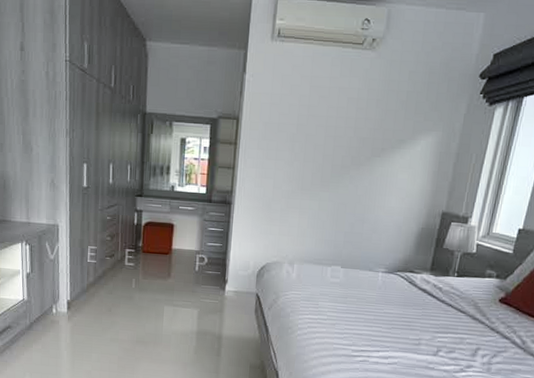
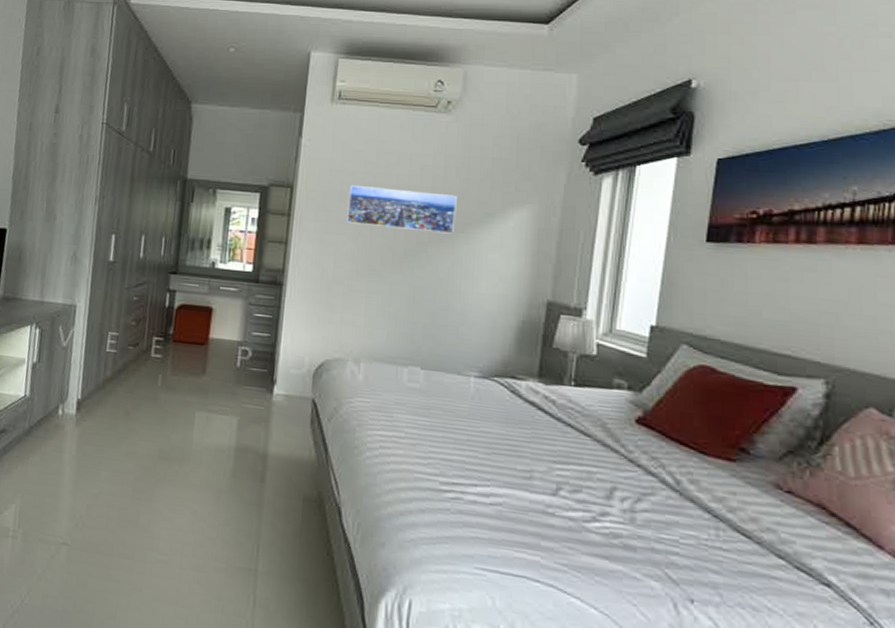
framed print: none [283,117,376,158] -> present [345,185,457,234]

